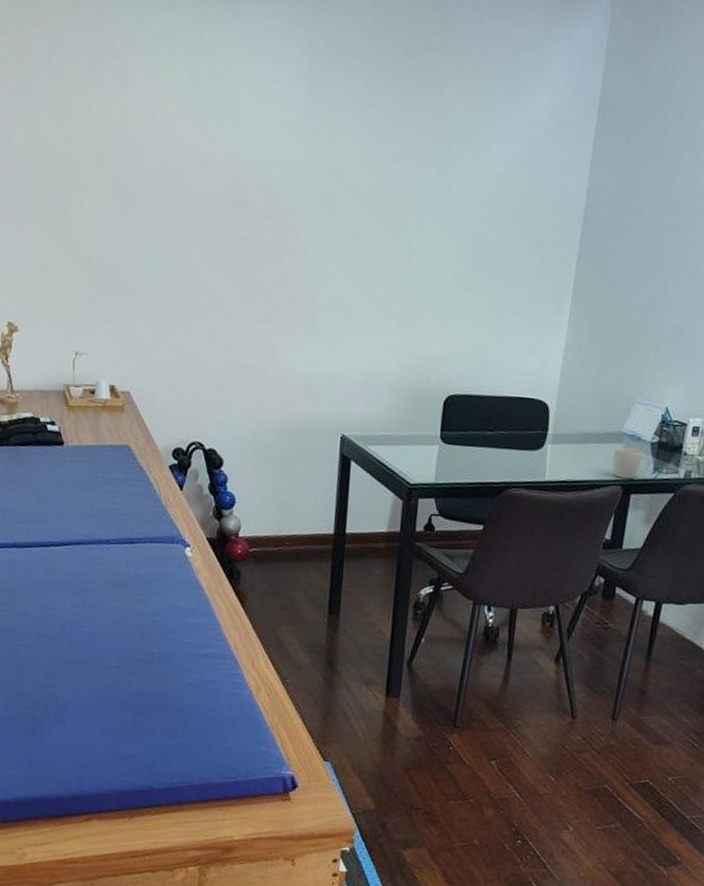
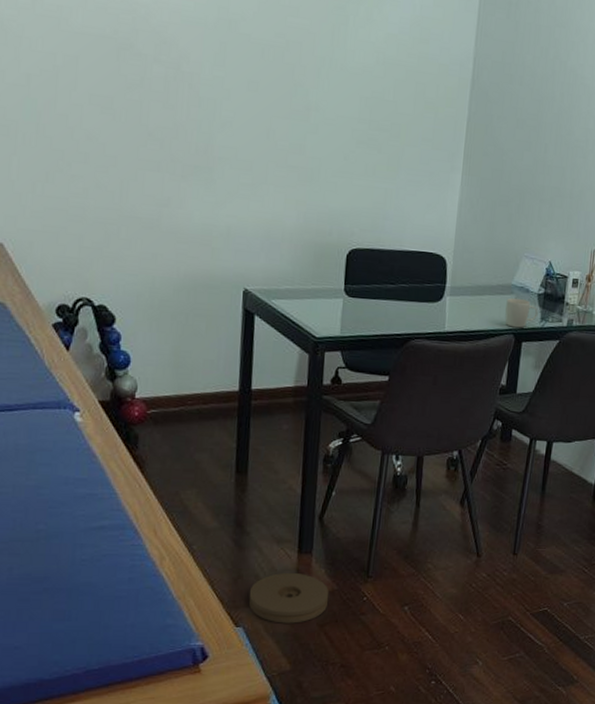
weight plate: none [336,714,415,765] -> present [248,572,329,623]

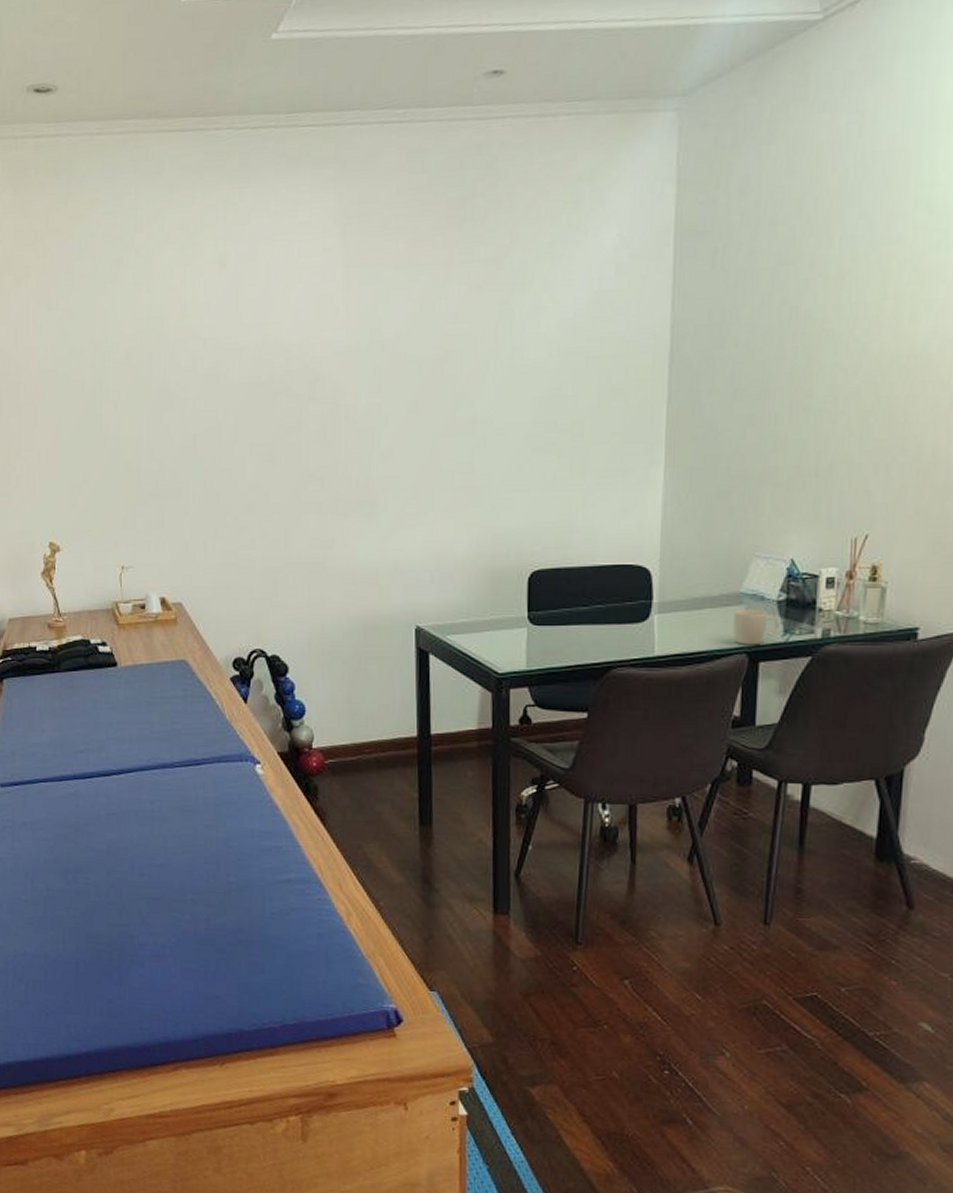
weight plate: present [248,572,329,623] -> none [442,934,532,992]

